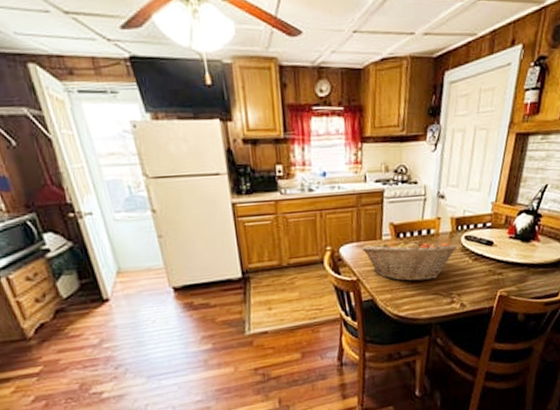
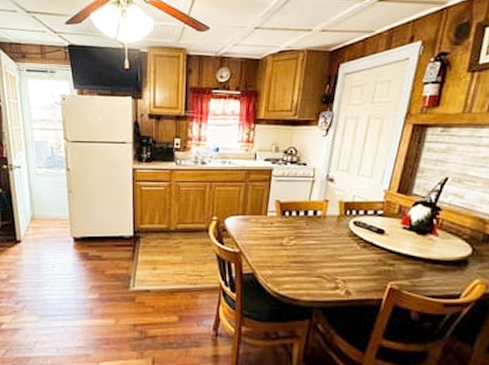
fruit basket: present [362,239,458,282] -> none [247,218,345,261]

